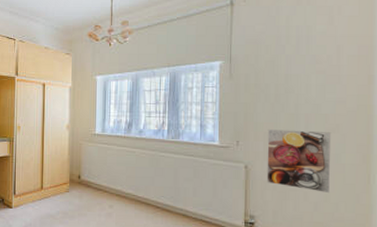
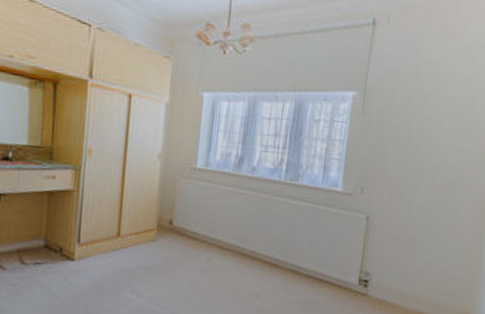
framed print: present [267,129,332,194] -> none [386,177,456,250]

